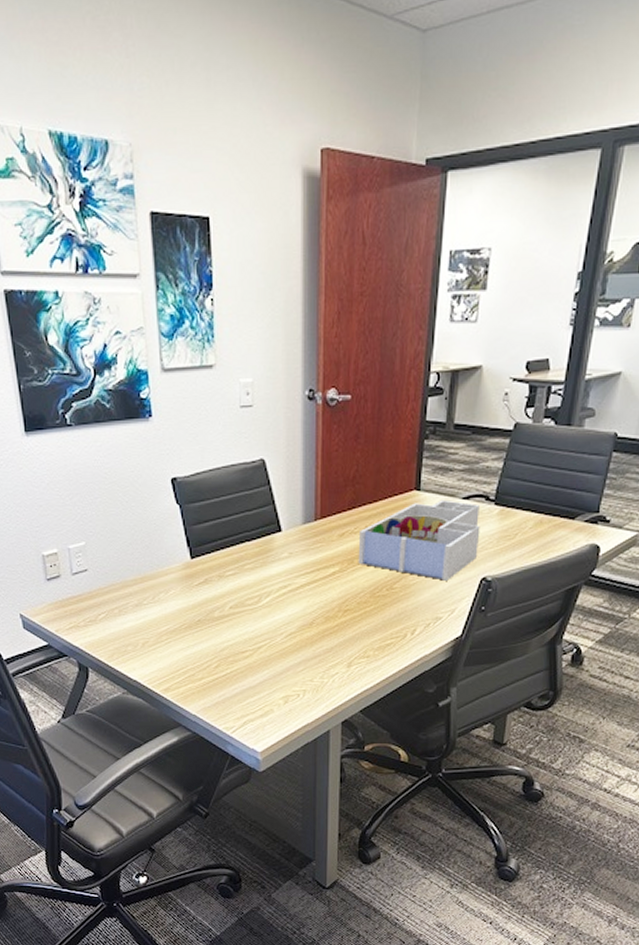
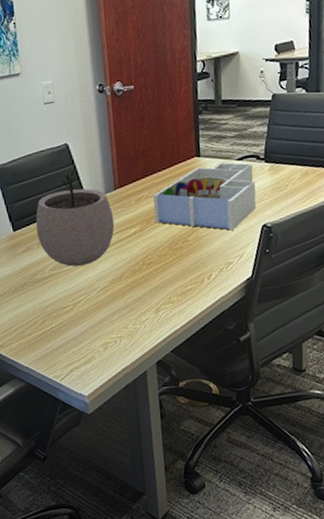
plant pot: none [218,490,311,606] -> present [35,168,115,267]

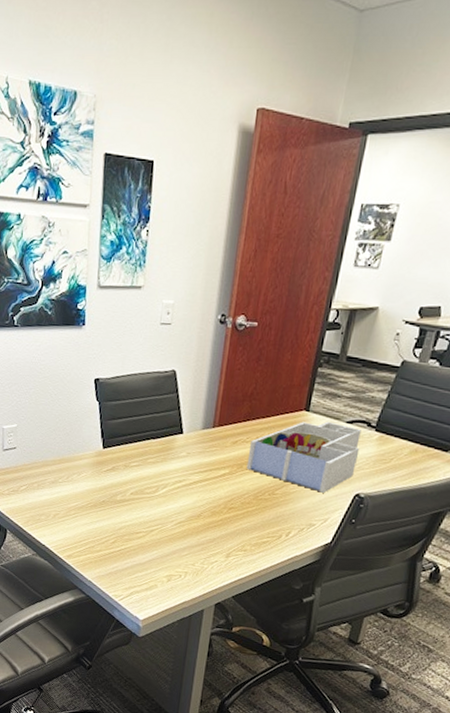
plant pot: present [35,168,115,267] -> none [125,397,206,497]

